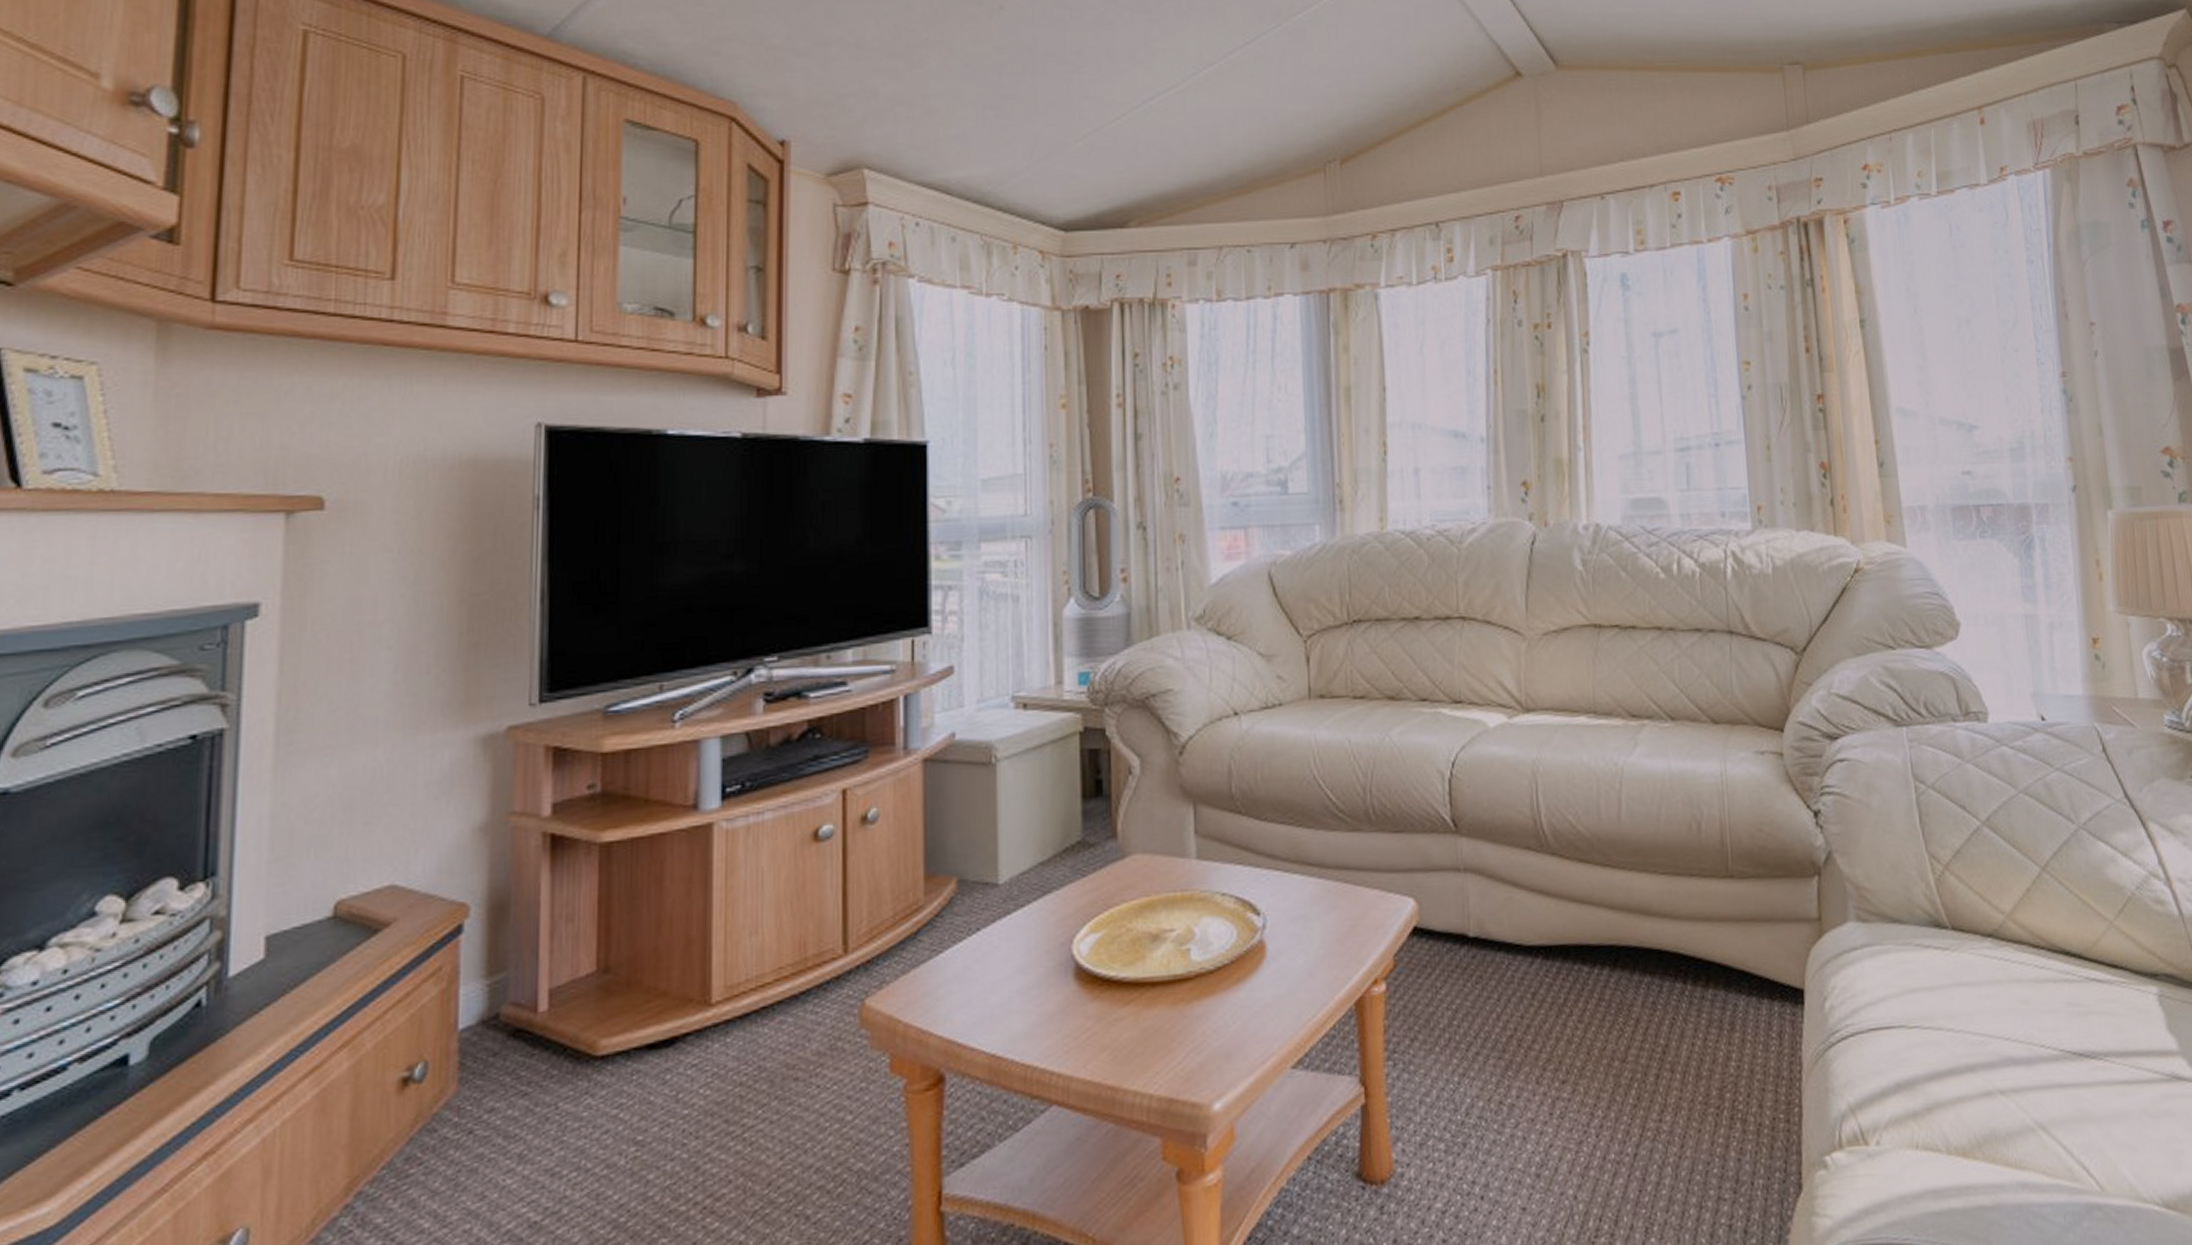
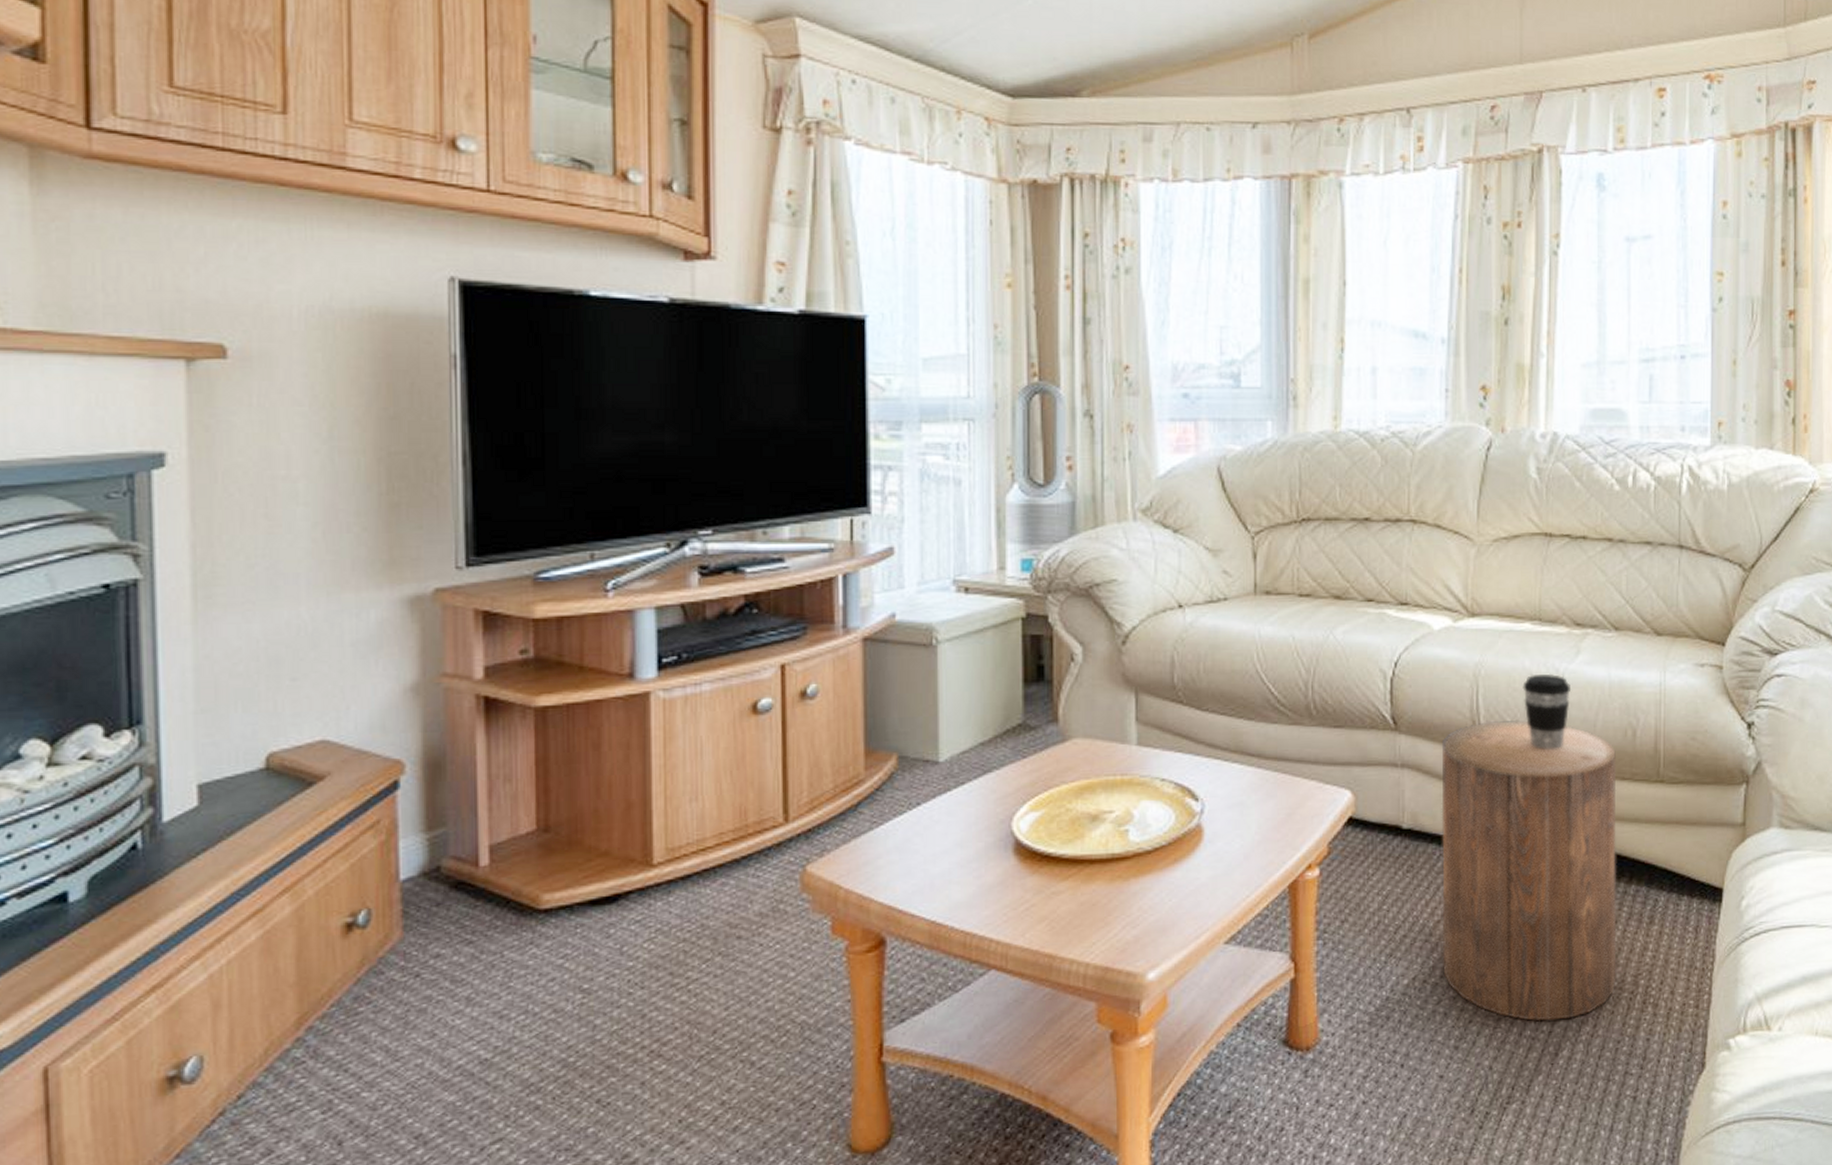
stool: none [1503,818,1701,1143] -> present [1441,720,1617,1022]
coffee cup: none [1582,767,1632,848] -> present [1523,673,1572,750]

